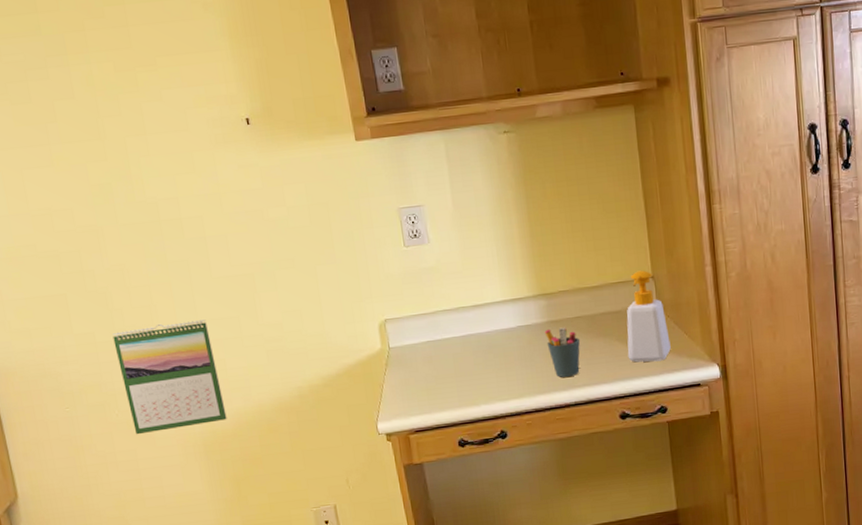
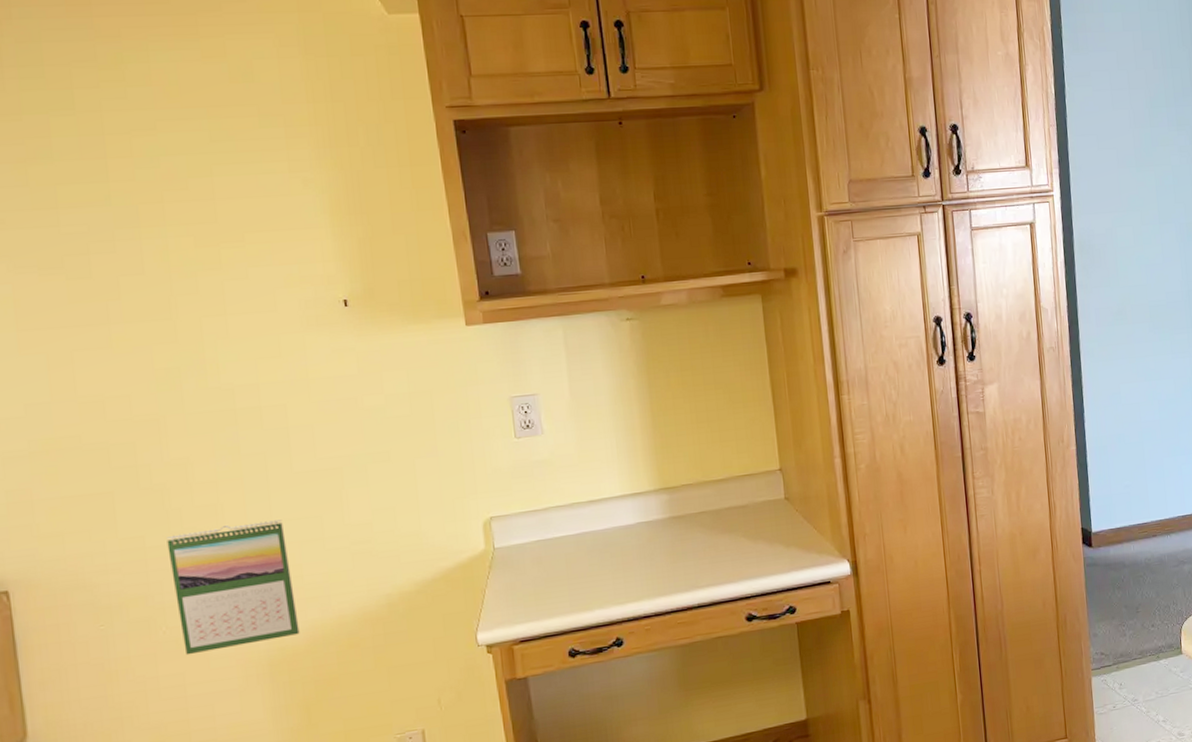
pen holder: present [544,327,581,377] -> none [666,523,705,578]
soap bottle: present [626,270,671,363] -> none [753,462,800,560]

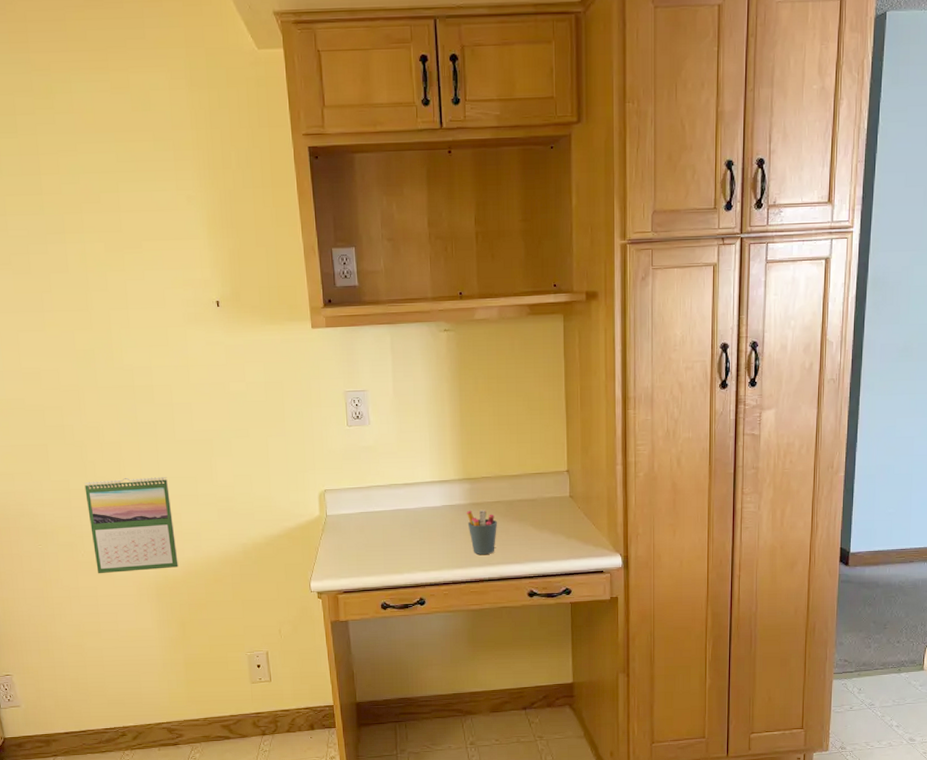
pen holder: none [666,523,705,578] -> present [466,509,498,554]

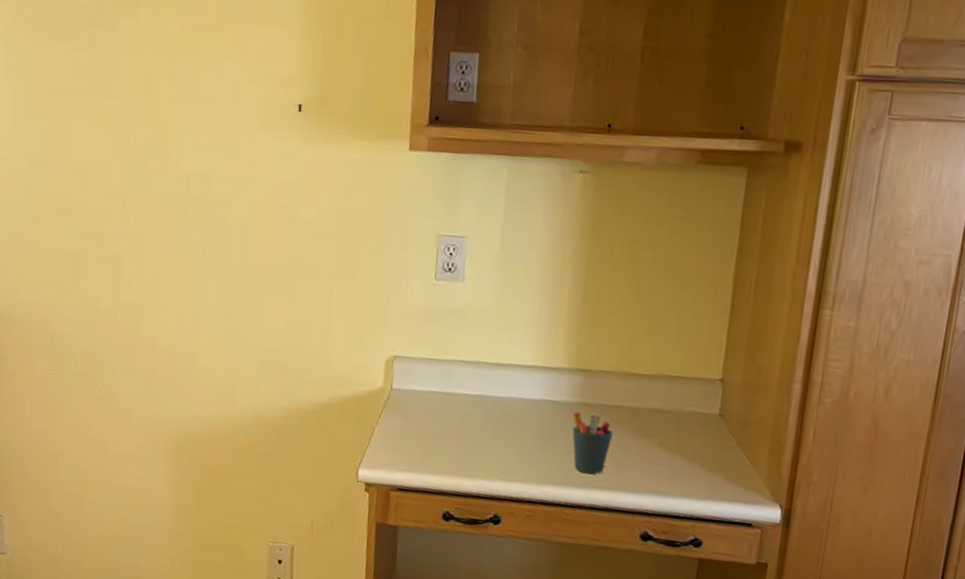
calendar: present [84,477,179,574] -> none [112,303,209,423]

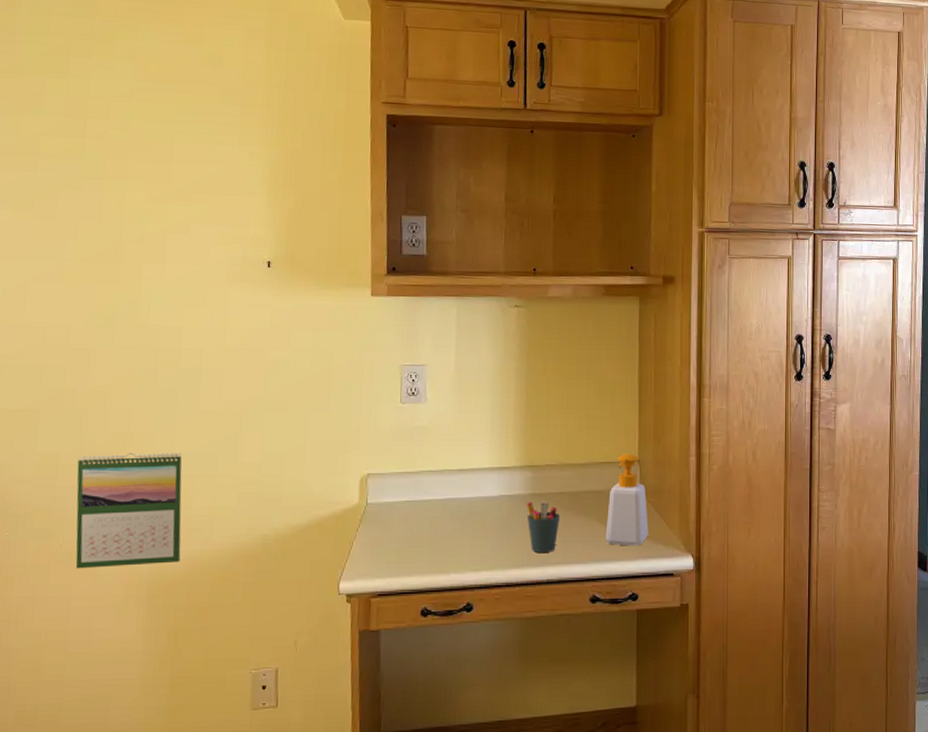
calendar: none [112,303,209,423] -> present [75,453,182,569]
soap bottle: none [667,368,727,484] -> present [605,453,649,546]

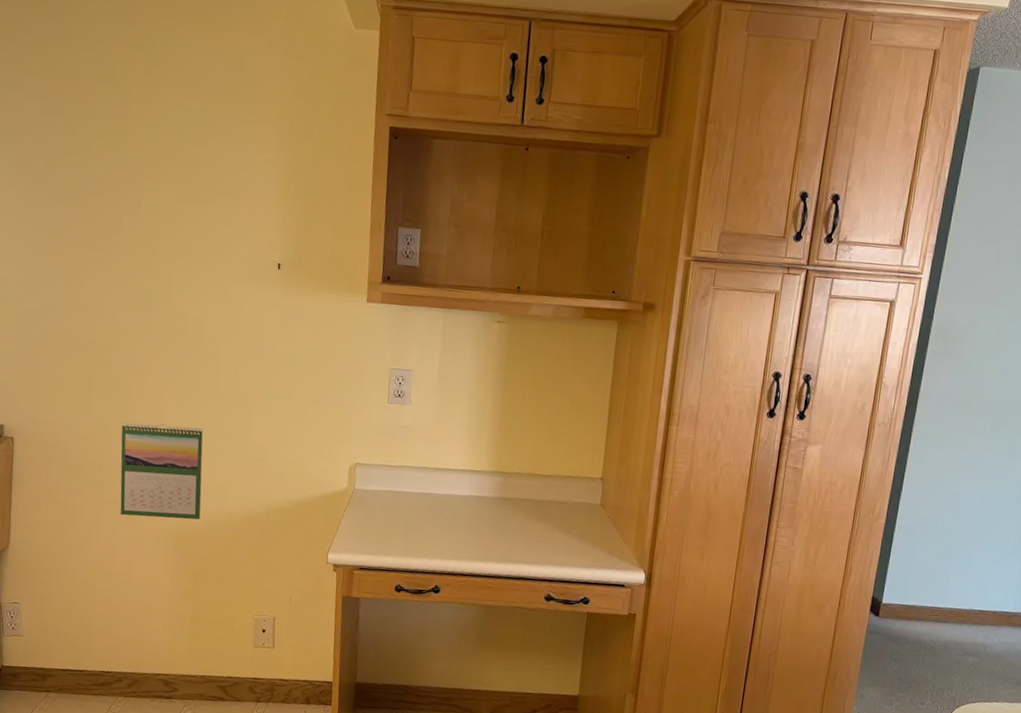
pen holder: present [526,501,561,552] -> none [493,504,525,551]
soap bottle: present [605,453,649,546] -> none [564,470,606,556]

